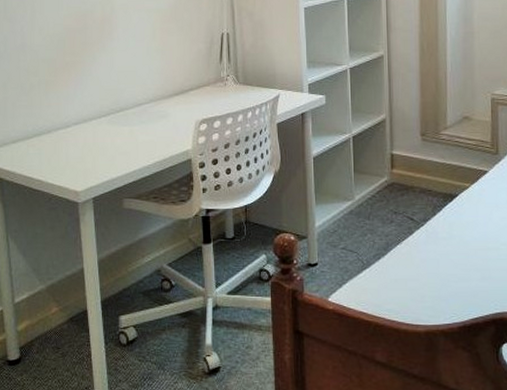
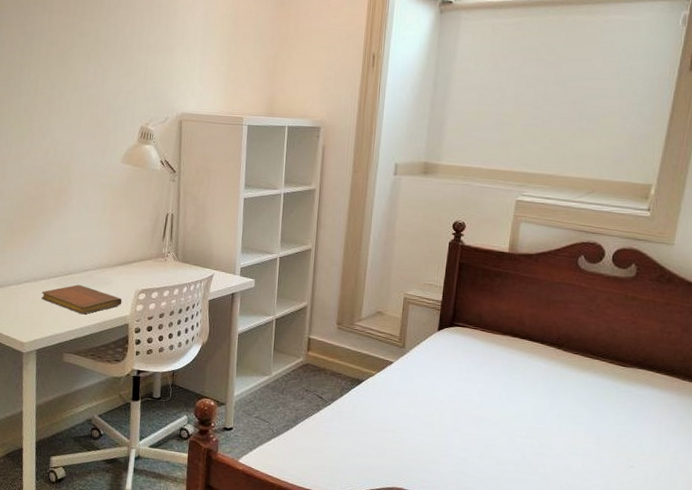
notebook: none [94,121,182,154] -> present [42,285,122,315]

